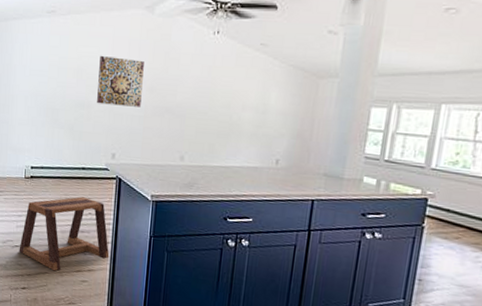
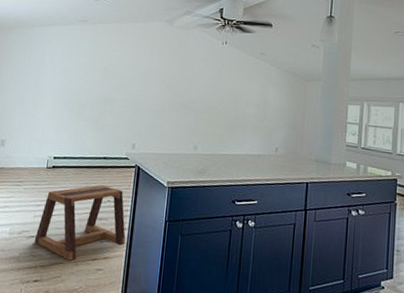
wall art: present [97,55,144,107] -> none [120,58,164,103]

